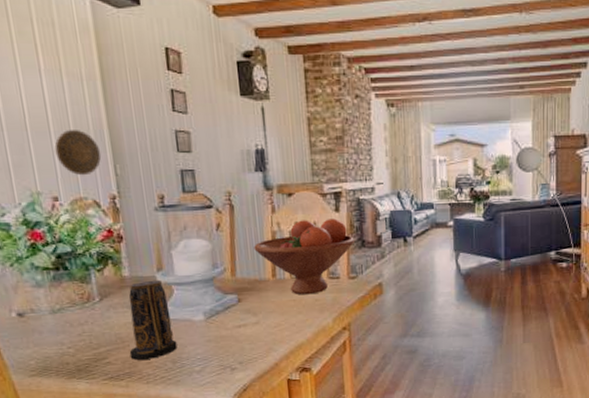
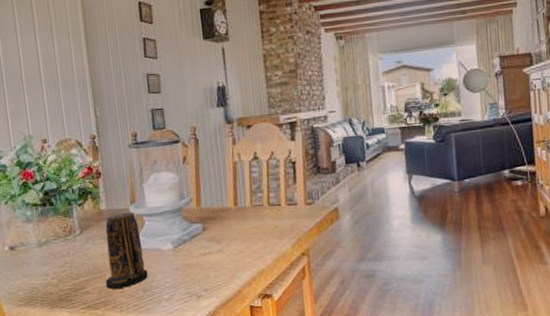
decorative plate: present [54,130,102,176] -> none [45,79,84,120]
fruit bowl: present [254,218,356,295] -> none [217,147,311,222]

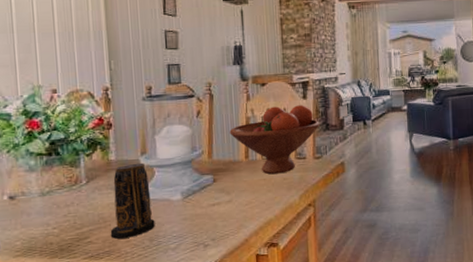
fruit bowl: none [217,147,311,222] -> present [229,105,321,175]

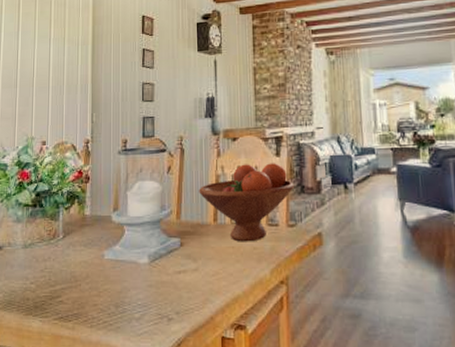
candle: present [110,162,155,239] -> none [80,219,122,301]

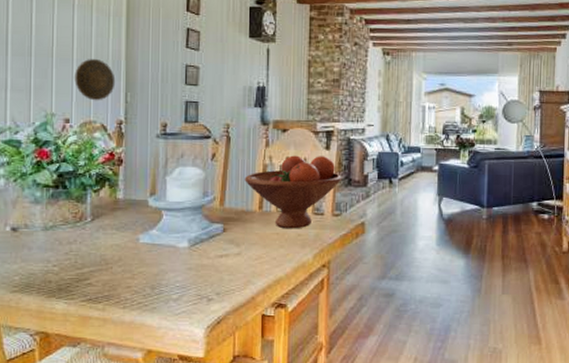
decorative plate: none [50,85,83,123] -> present [74,59,116,101]

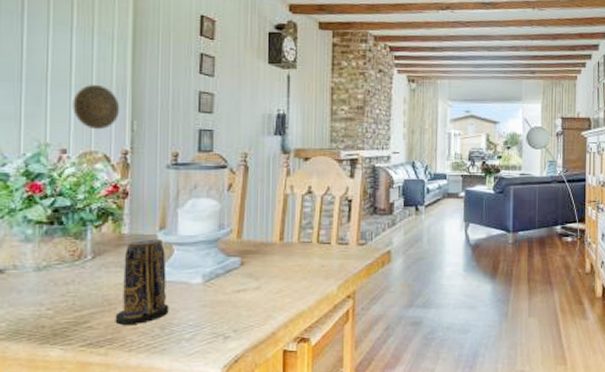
candle: none [111,204,158,283] -> present [115,239,169,325]
fruit bowl: present [245,155,343,229] -> none [264,184,368,260]

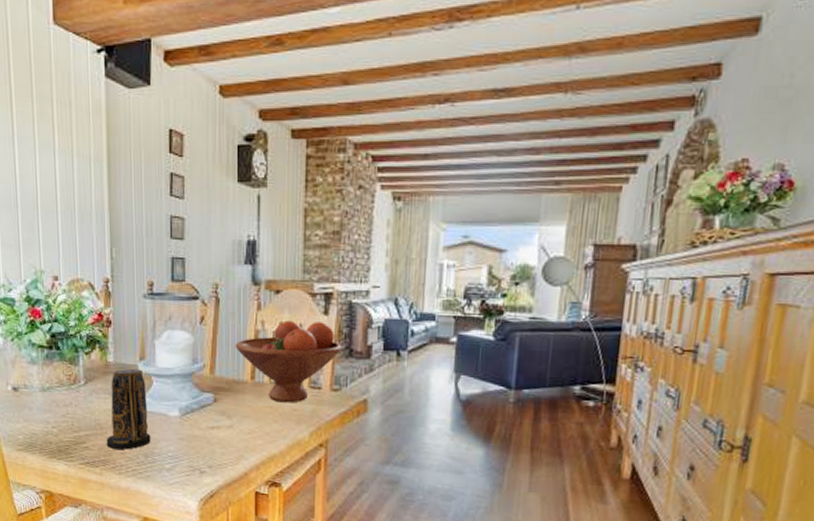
decorative plate: present [73,85,120,130] -> none [60,211,100,257]
fruit bowl: none [264,184,368,260] -> present [235,320,343,403]

